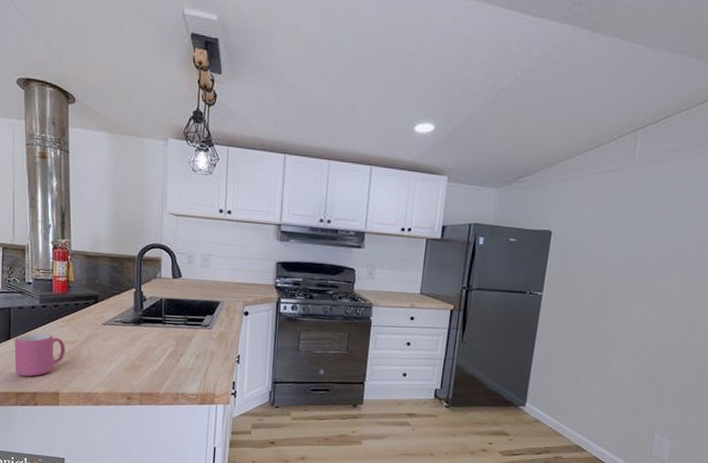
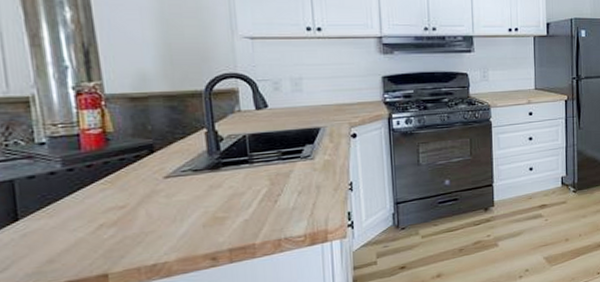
mug: present [14,333,66,377] -> none [25,203,112,265]

